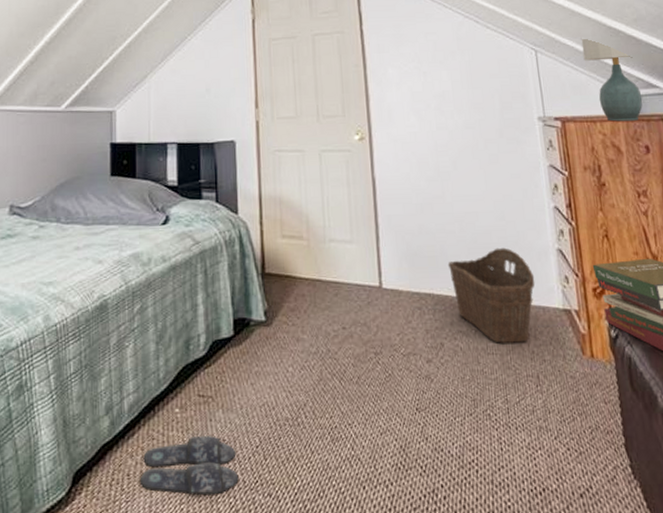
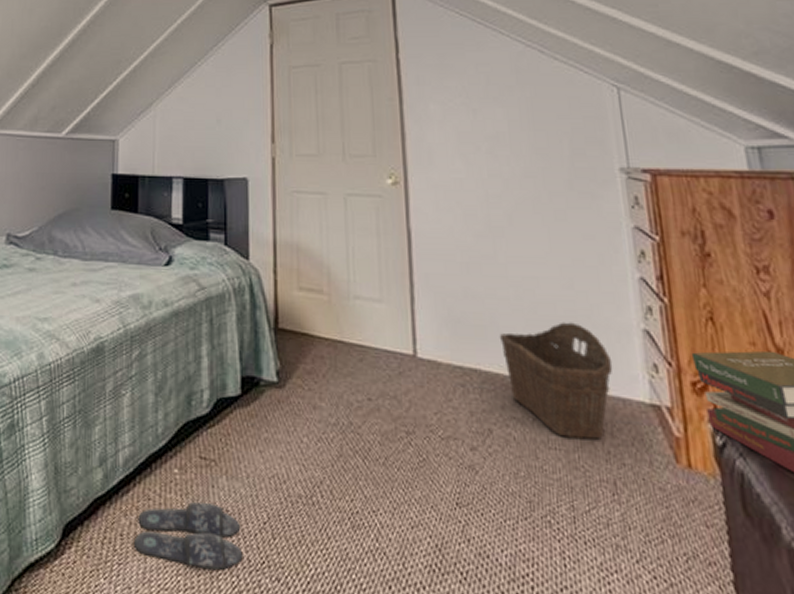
table lamp: present [580,37,643,122] -> none [679,73,765,178]

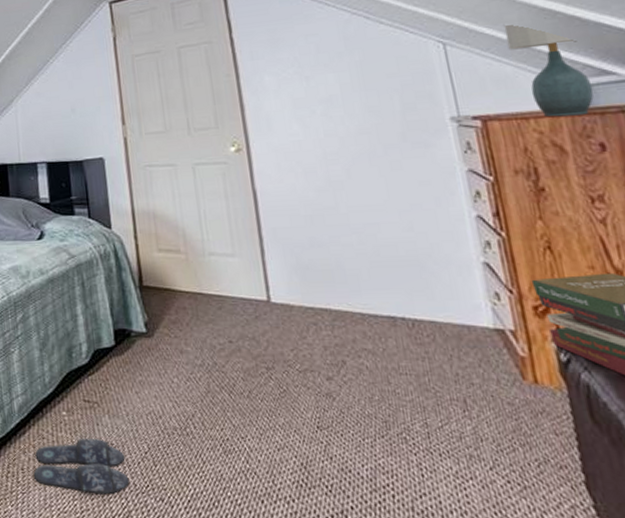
wicker basket: present [499,322,613,439] -> none [345,261,456,363]
table lamp: none [679,73,765,178] -> present [503,23,594,118]

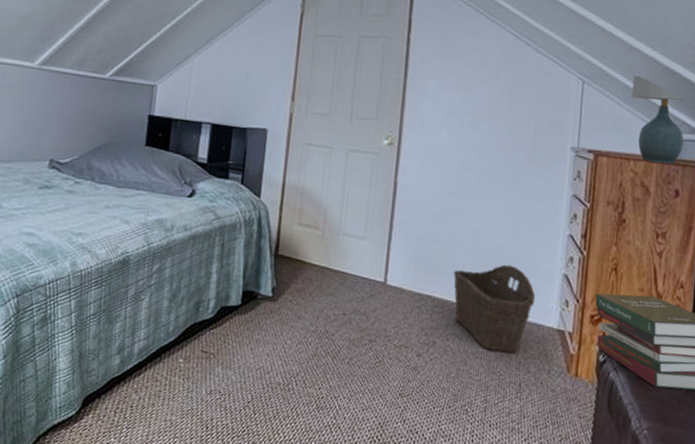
slippers: present [33,439,130,495] -> none [141,384,229,436]
wicker basket: none [345,261,456,363] -> present [453,264,536,353]

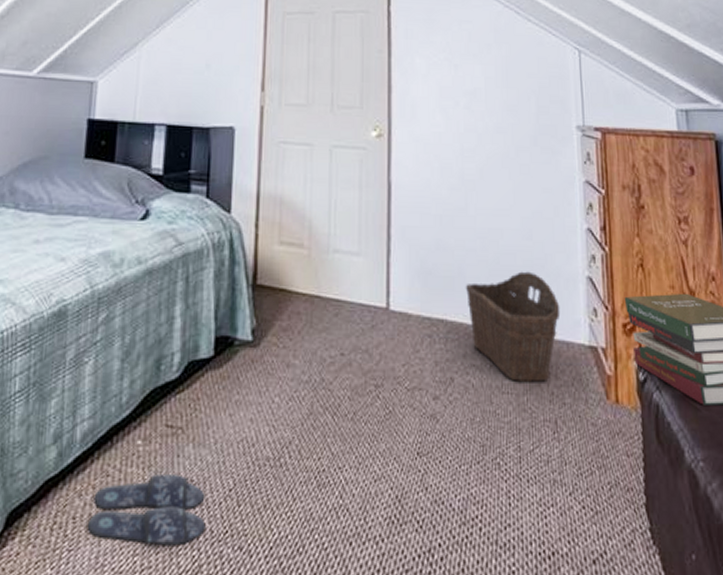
slippers: none [141,384,229,436] -> present [87,475,206,546]
table lamp: present [631,73,684,165] -> none [629,40,691,138]

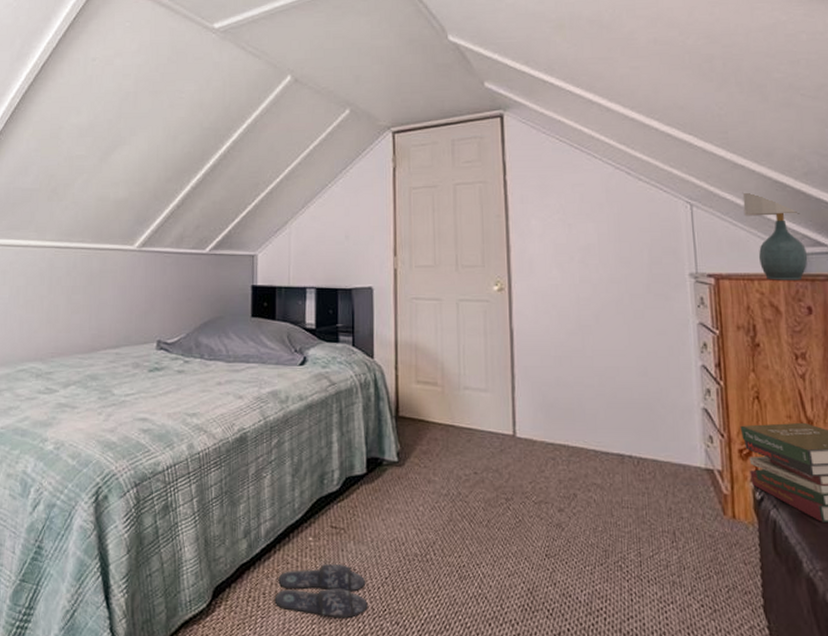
wicker basket: present [465,271,561,382] -> none [584,403,677,498]
table lamp: none [629,40,691,138] -> present [742,191,808,280]

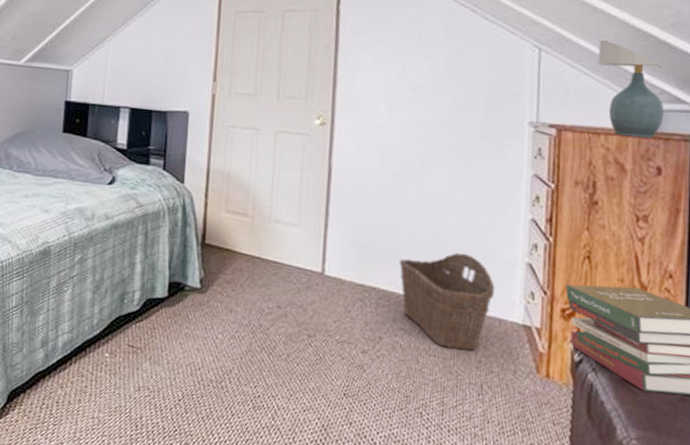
slippers: present [274,564,368,619] -> none [67,380,159,435]
wicker basket: none [584,403,677,498] -> present [399,252,495,350]

